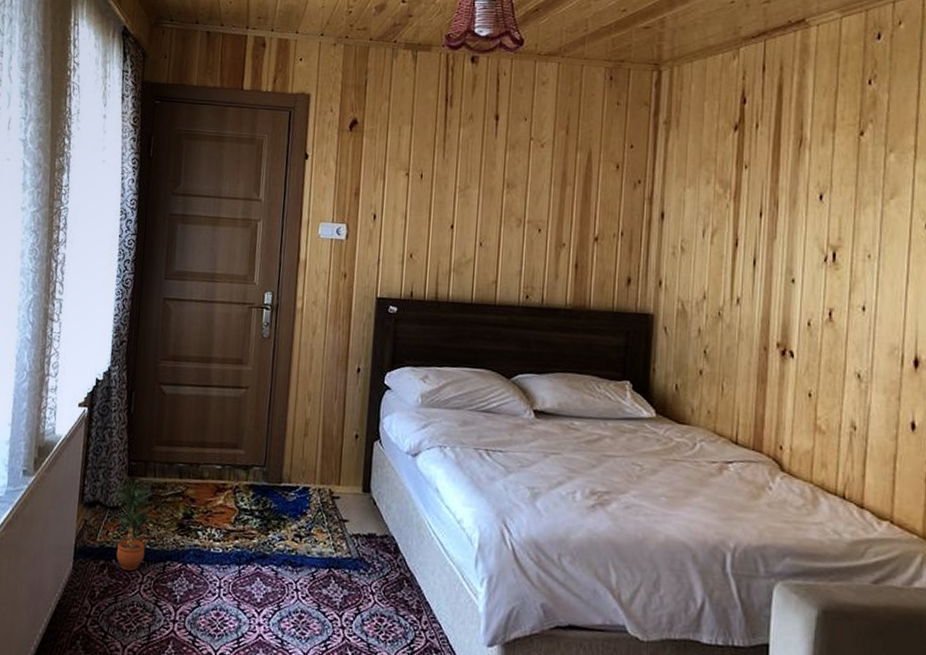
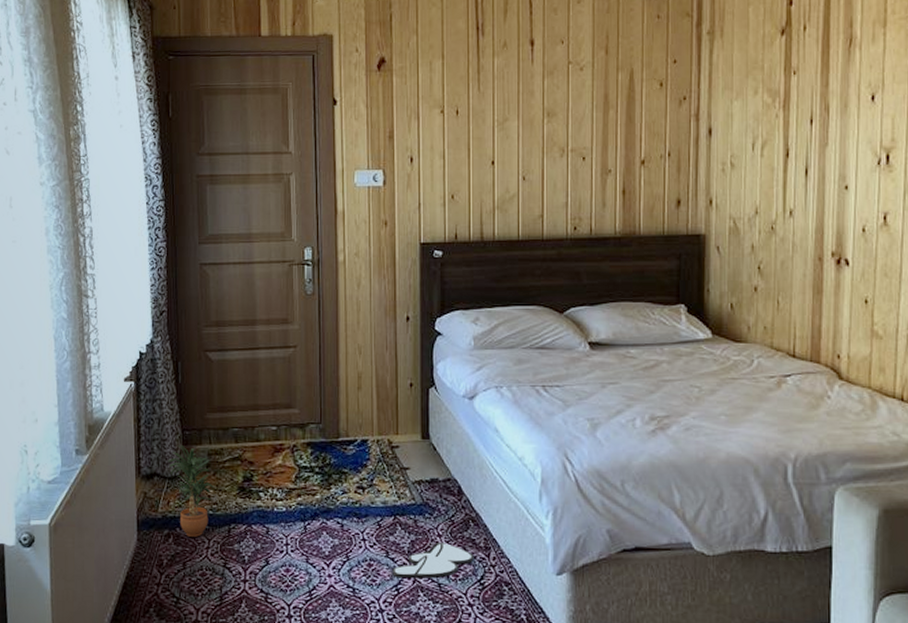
slippers: none [322,600,406,637] -> present [392,543,474,578]

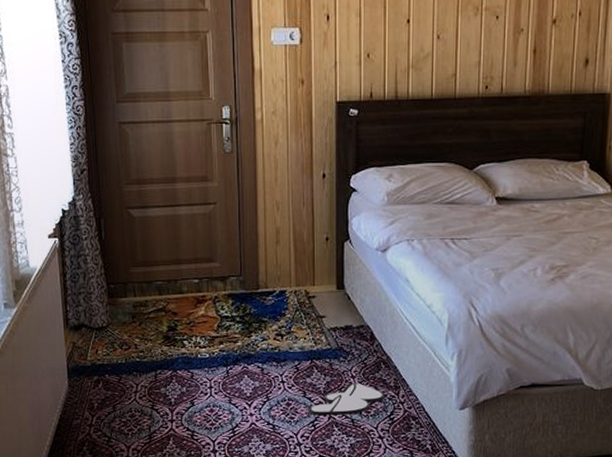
potted plant: present [168,445,214,537] -> none [95,298,140,382]

